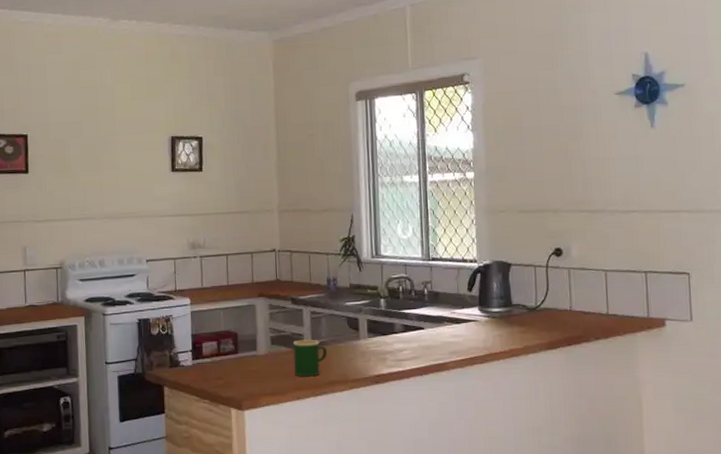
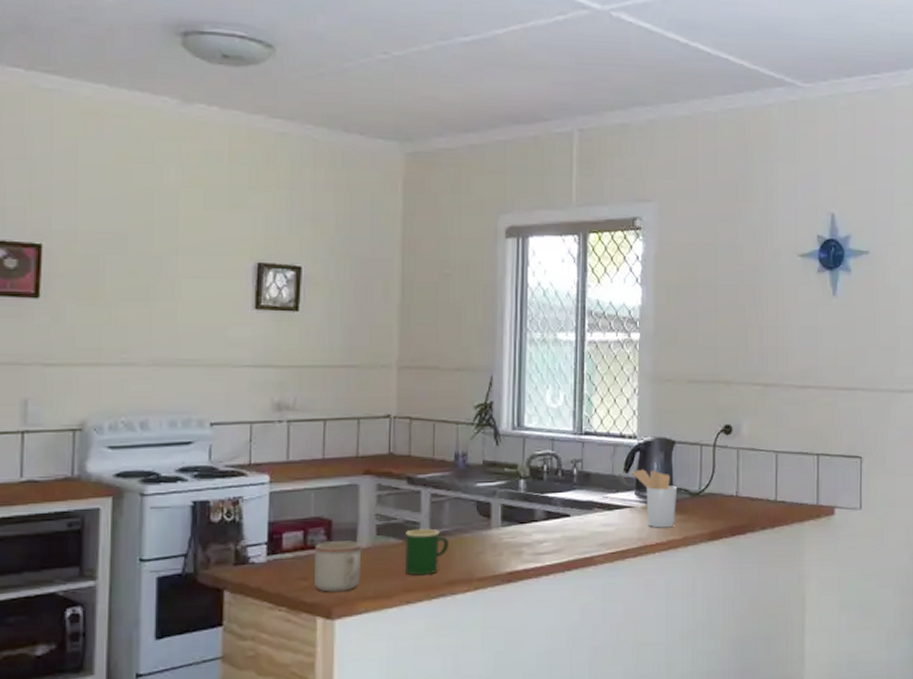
mug: none [226,348,262,389] -> present [313,540,362,592]
utensil holder: none [473,288,516,339] -> present [631,469,678,528]

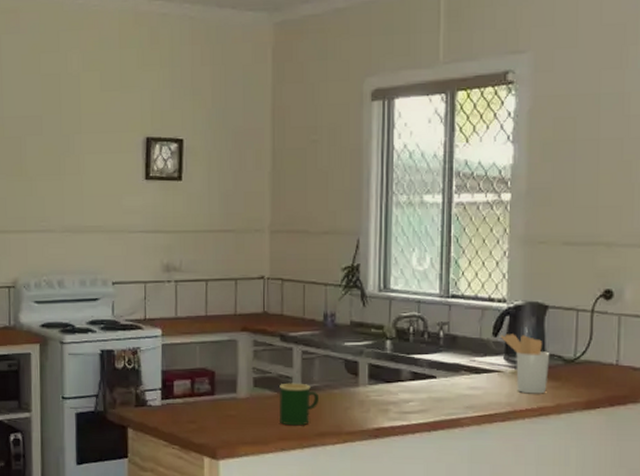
mug: present [313,540,362,592] -> none [200,389,241,436]

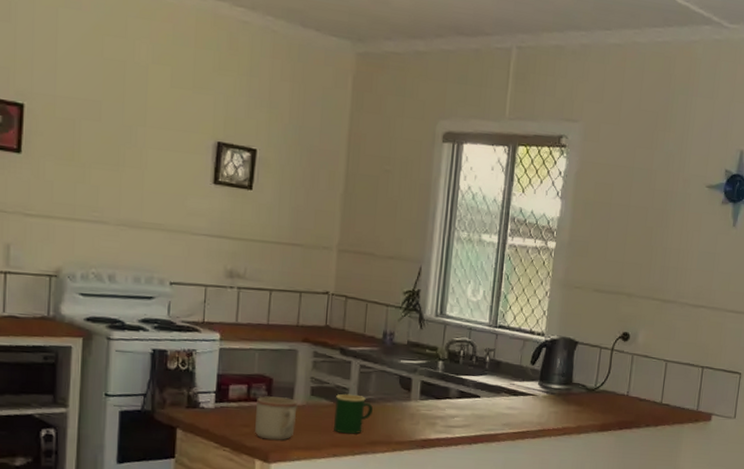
mug: none [200,389,241,436] -> present [254,395,298,441]
utensil holder: present [499,334,550,394] -> none [536,363,576,416]

